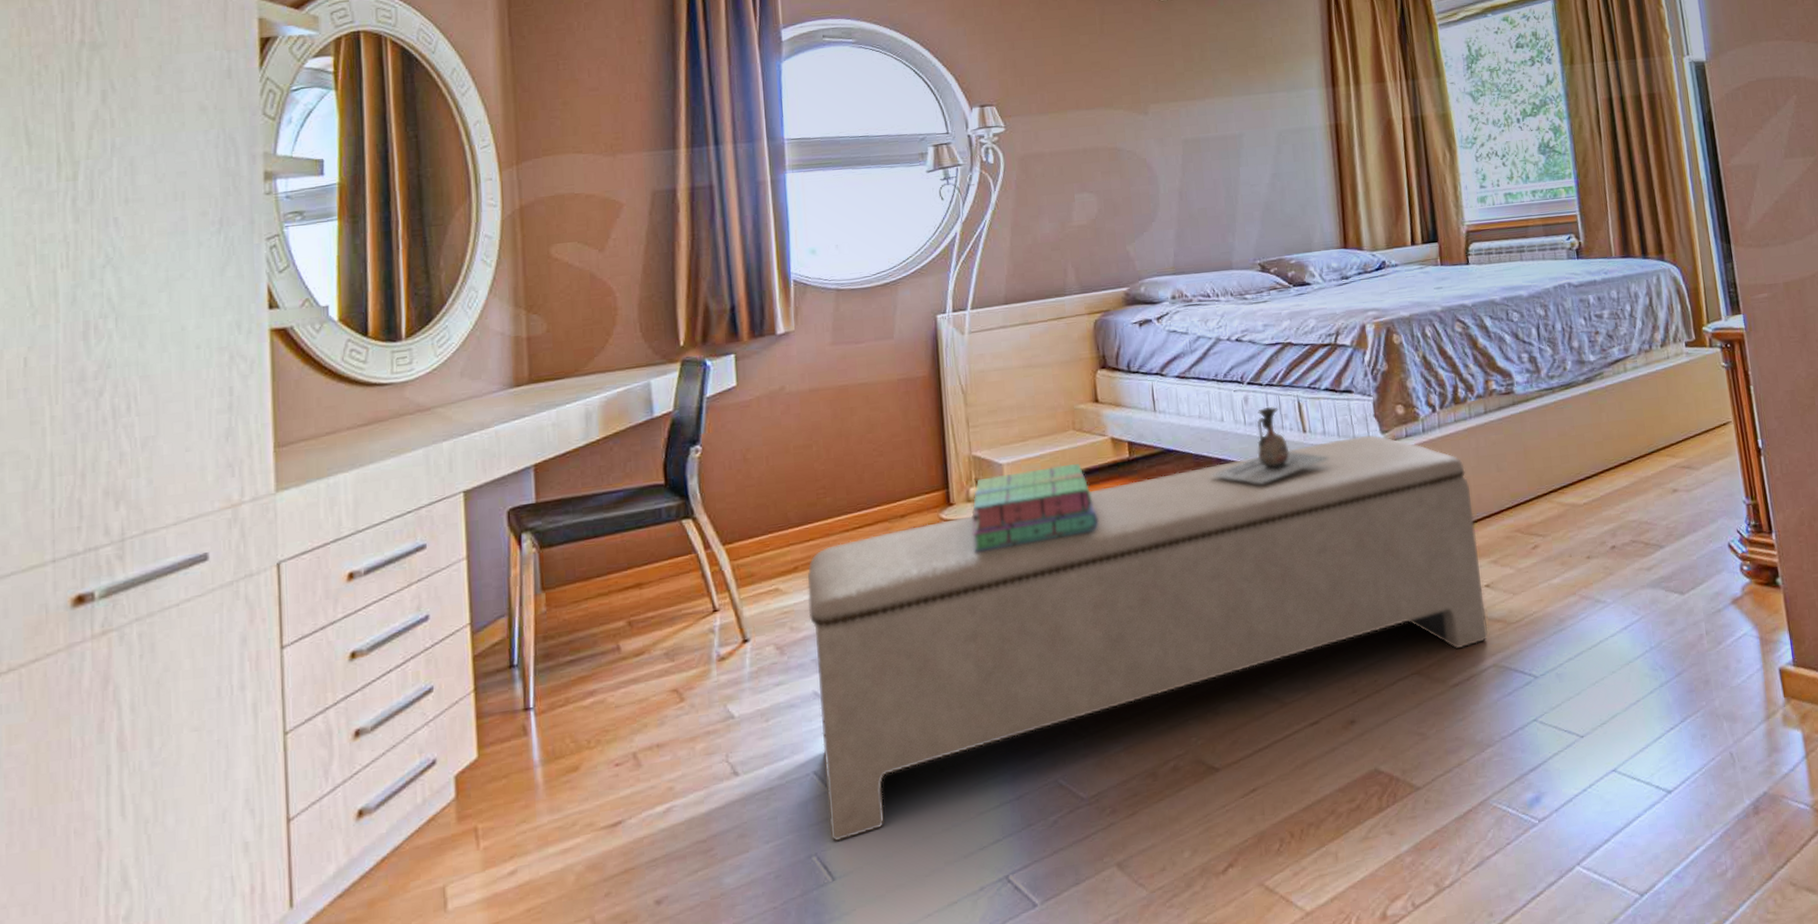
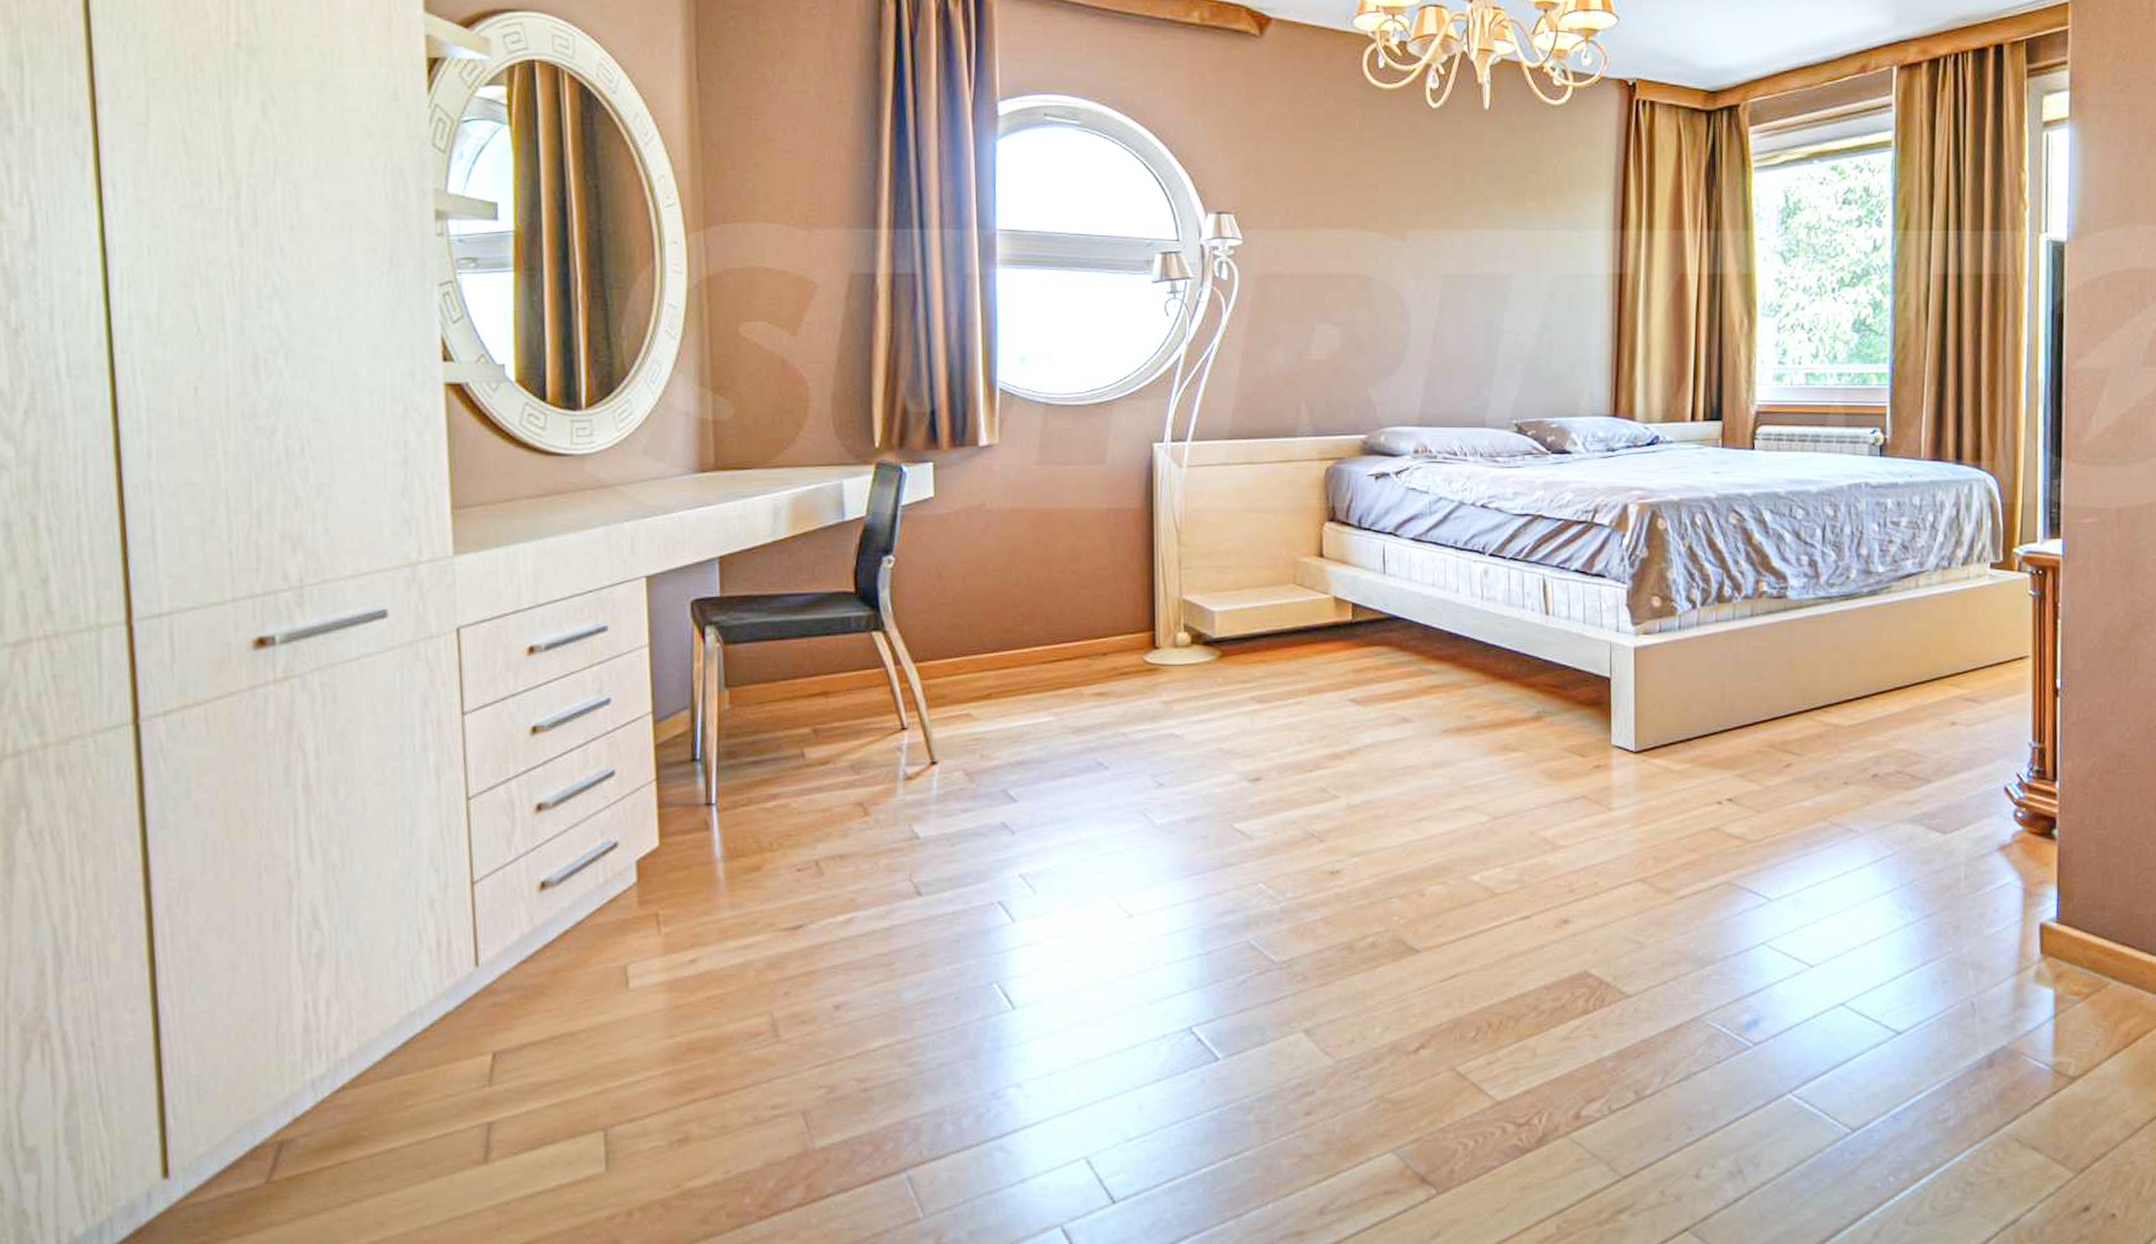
bench: present [807,434,1489,842] -> none [1000,625,1725,973]
stack of books: present [971,464,1099,552] -> none [1177,619,1313,700]
decorative vase: present [1210,406,1331,485] -> none [1438,582,1573,665]

